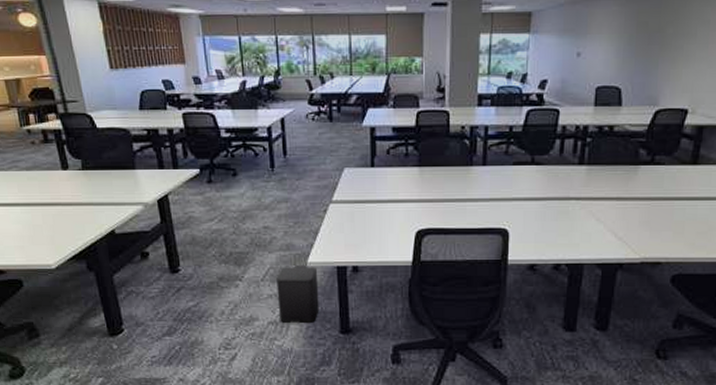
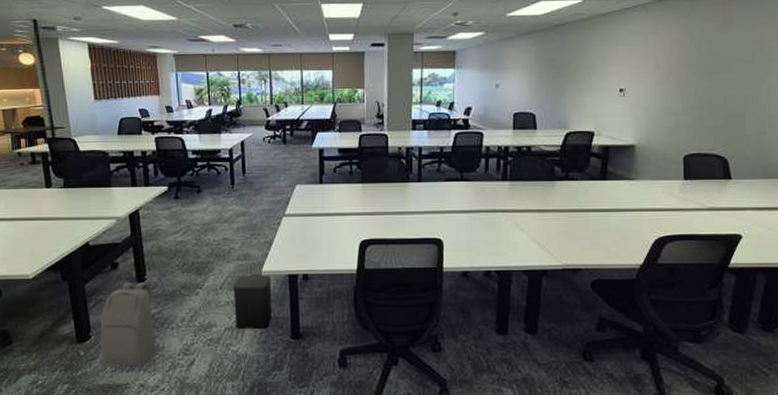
backpack: none [133,274,196,360] -> present [100,283,158,366]

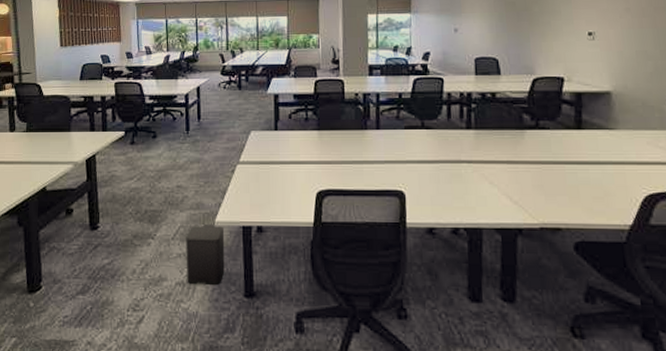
backpack: present [100,283,158,366] -> none [50,230,108,321]

